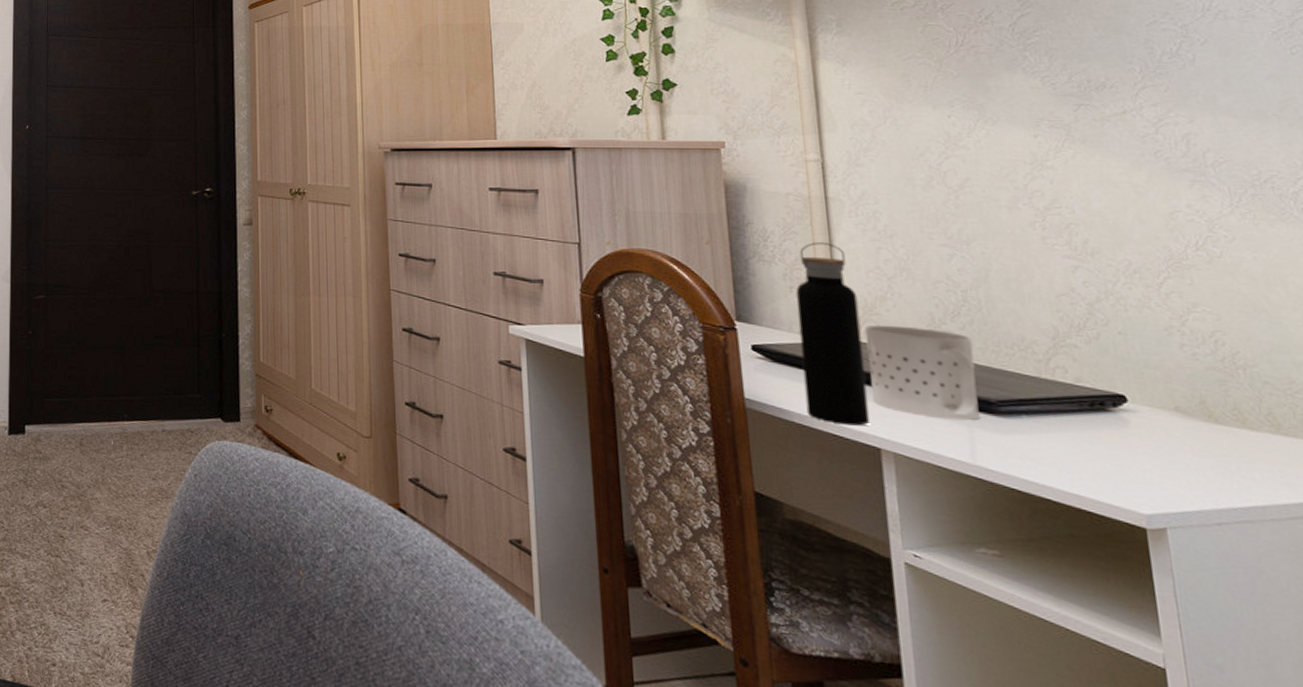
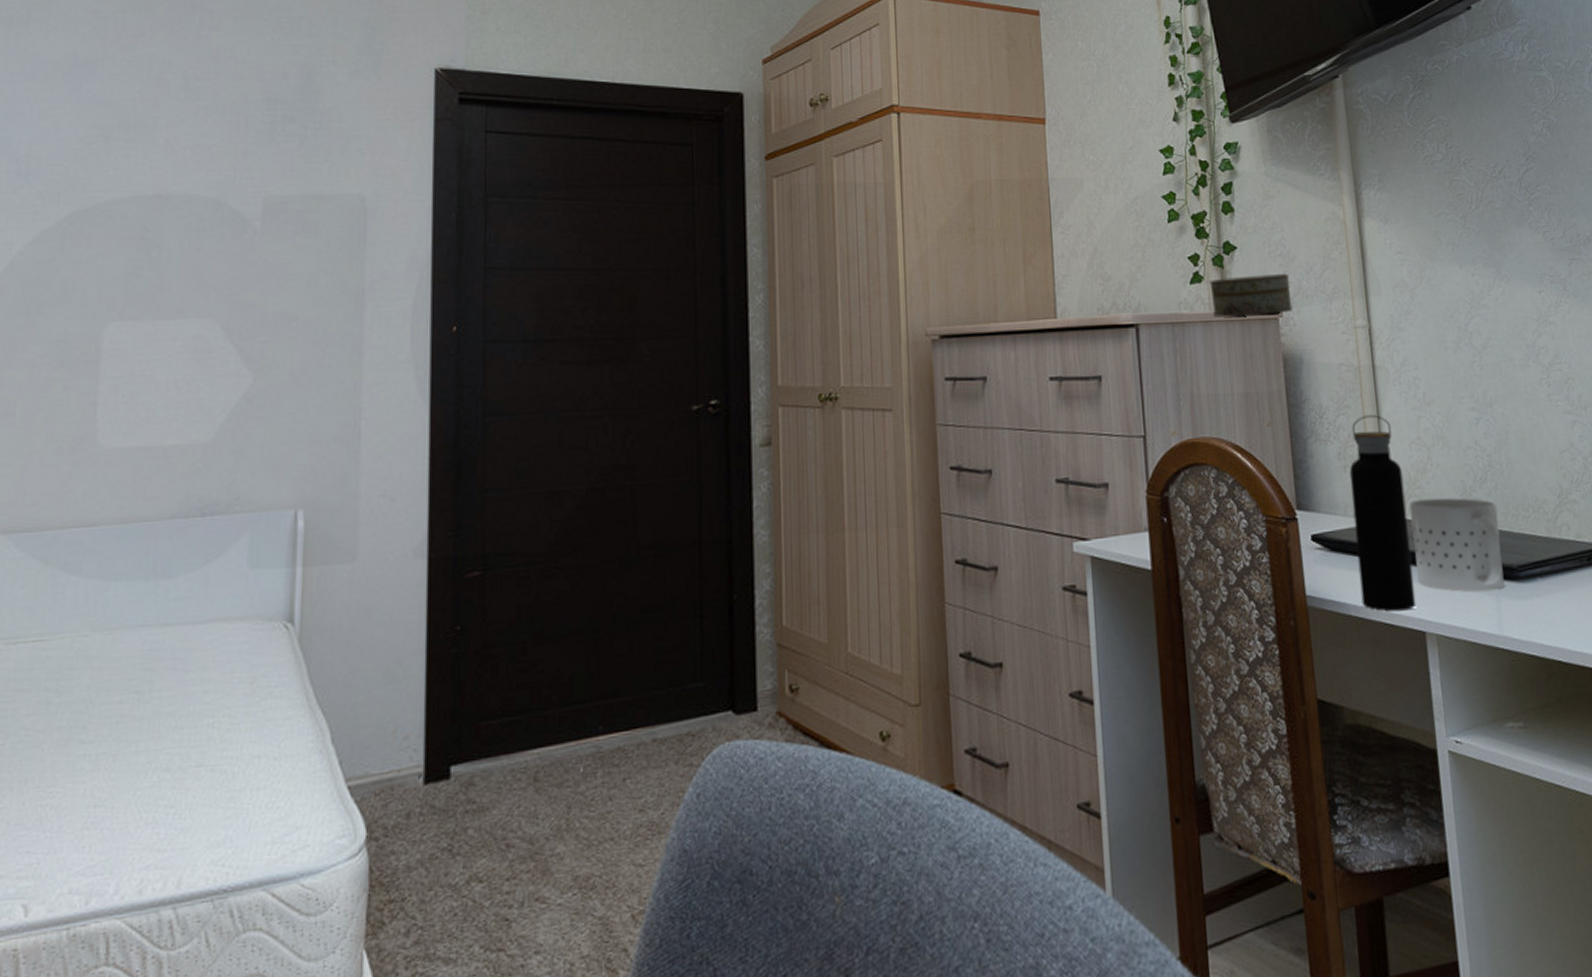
decorative box: none [647,110,736,146] -> present [1209,274,1293,317]

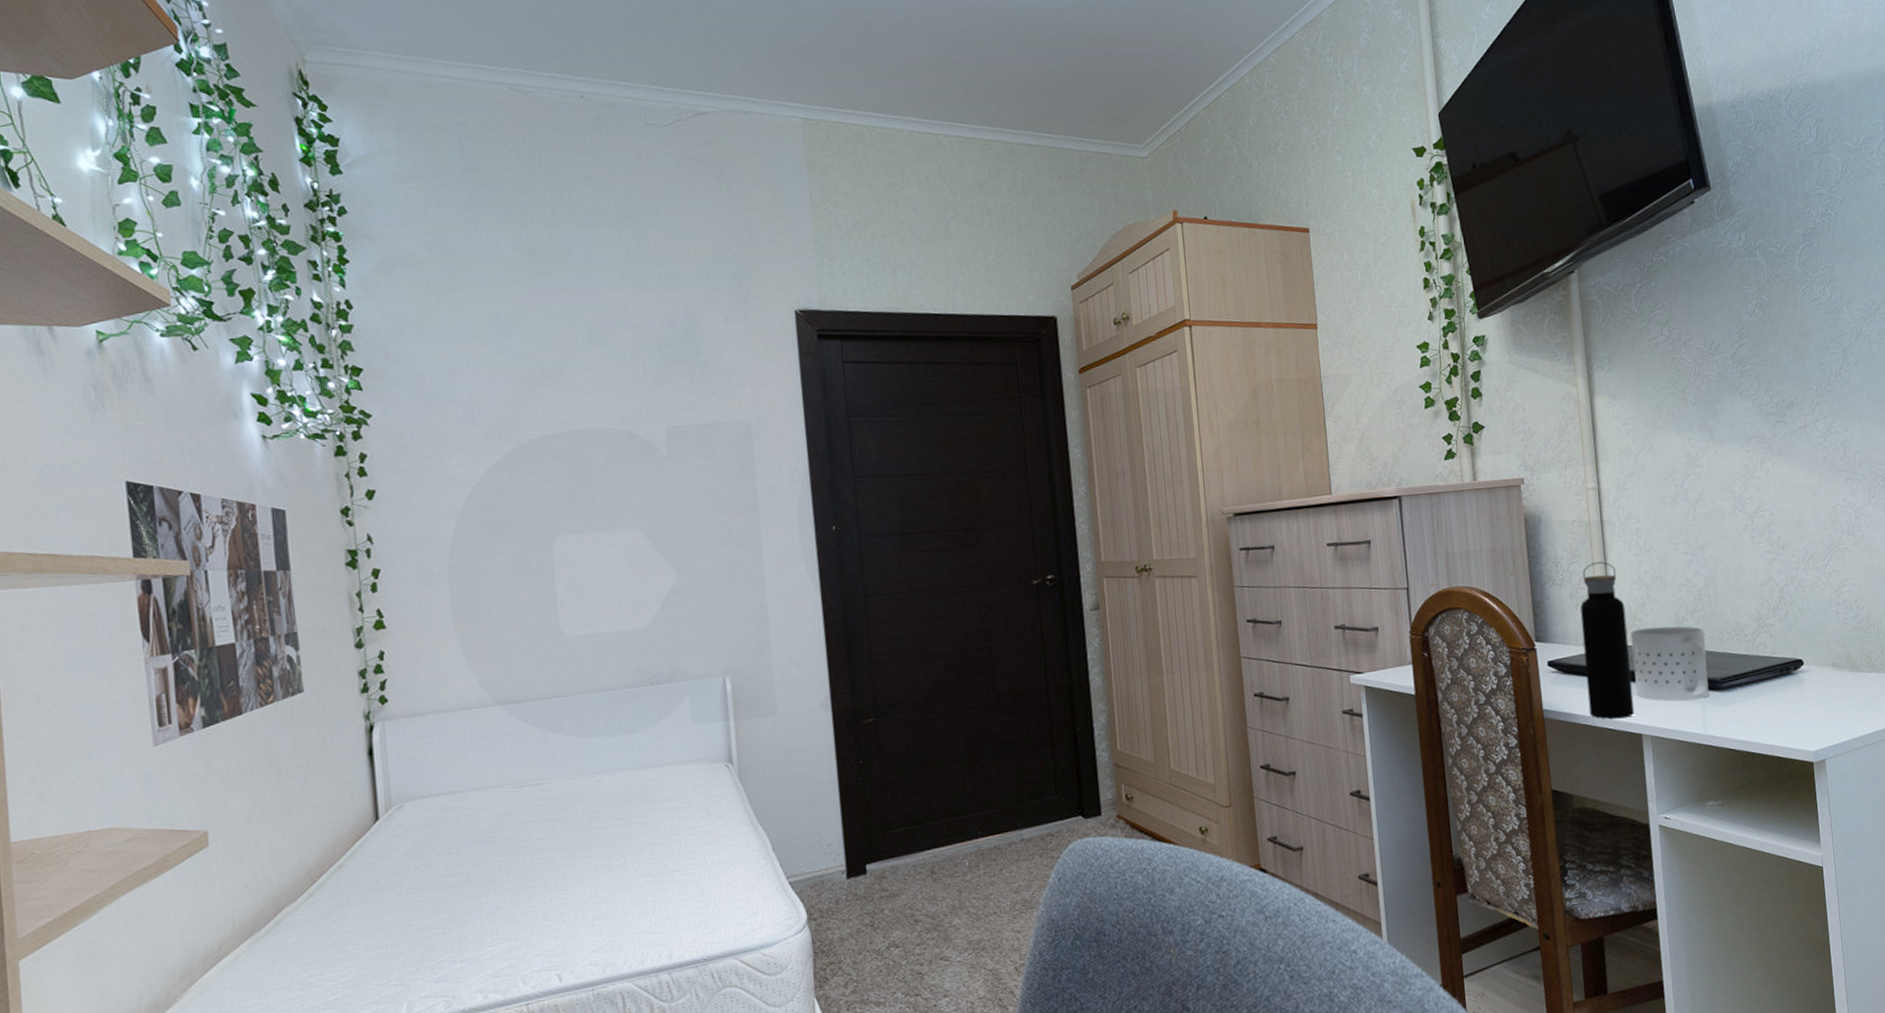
decorative box: present [1209,274,1293,317] -> none [1461,447,1533,487]

